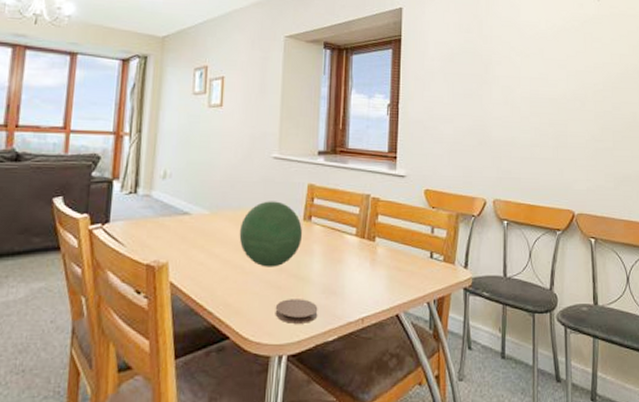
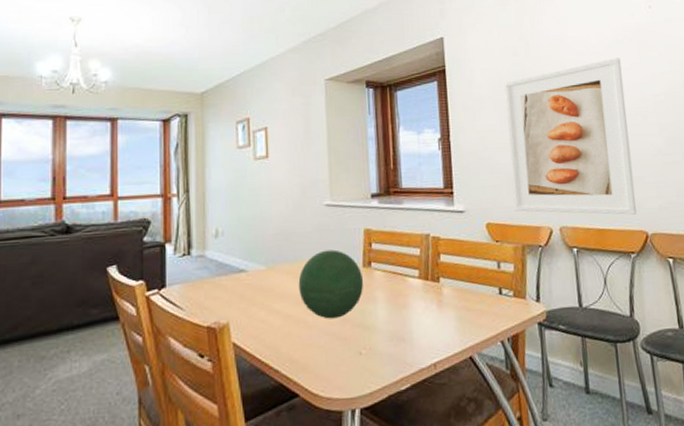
coaster: present [275,299,318,324] -> none [343,348,388,375]
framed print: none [453,45,567,194] -> present [504,58,637,215]

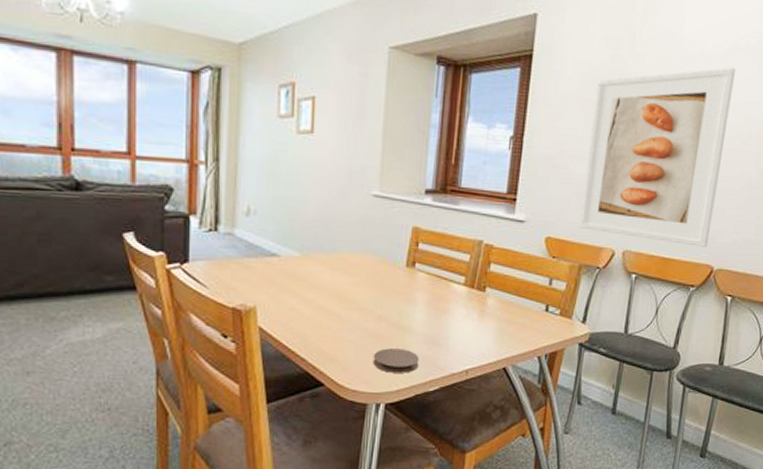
decorative orb: present [298,249,364,319] -> none [334,244,405,315]
coaster: none [343,348,388,375] -> present [373,348,420,373]

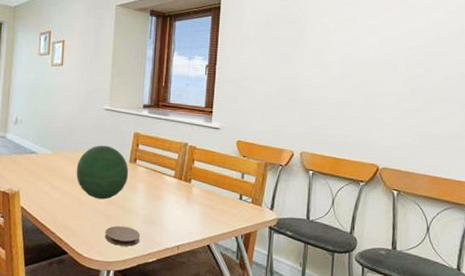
decorative orb: none [334,244,405,315] -> present [76,145,129,200]
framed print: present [579,68,736,247] -> none [263,11,381,150]

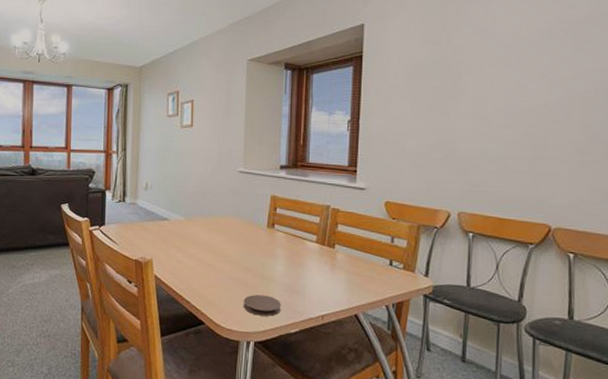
decorative orb: present [76,145,129,200] -> none [210,210,267,267]

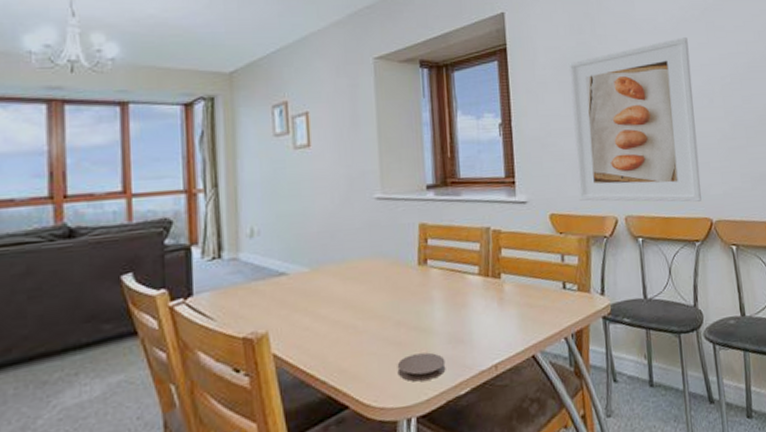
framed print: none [415,51,551,208] -> present [568,37,702,202]

